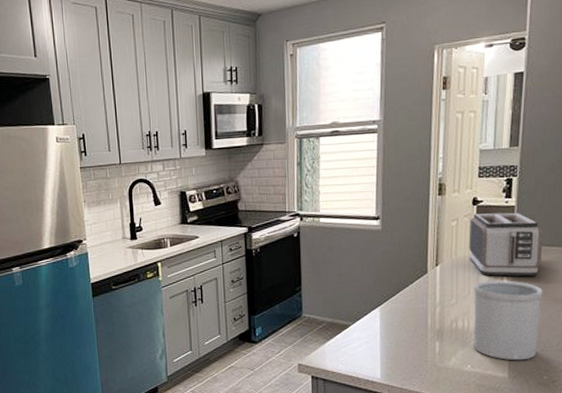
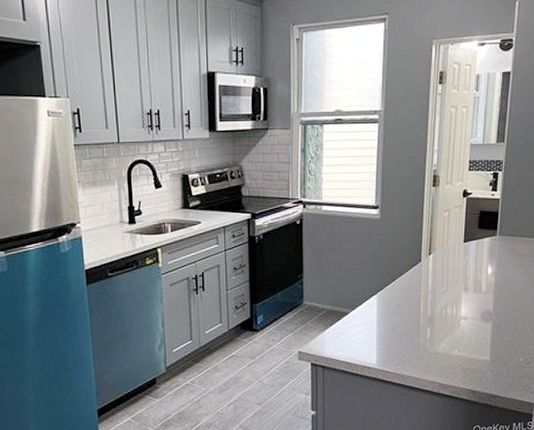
toaster: present [469,212,543,277] -> none [458,204,523,266]
utensil holder: present [473,280,543,361] -> none [461,269,522,345]

